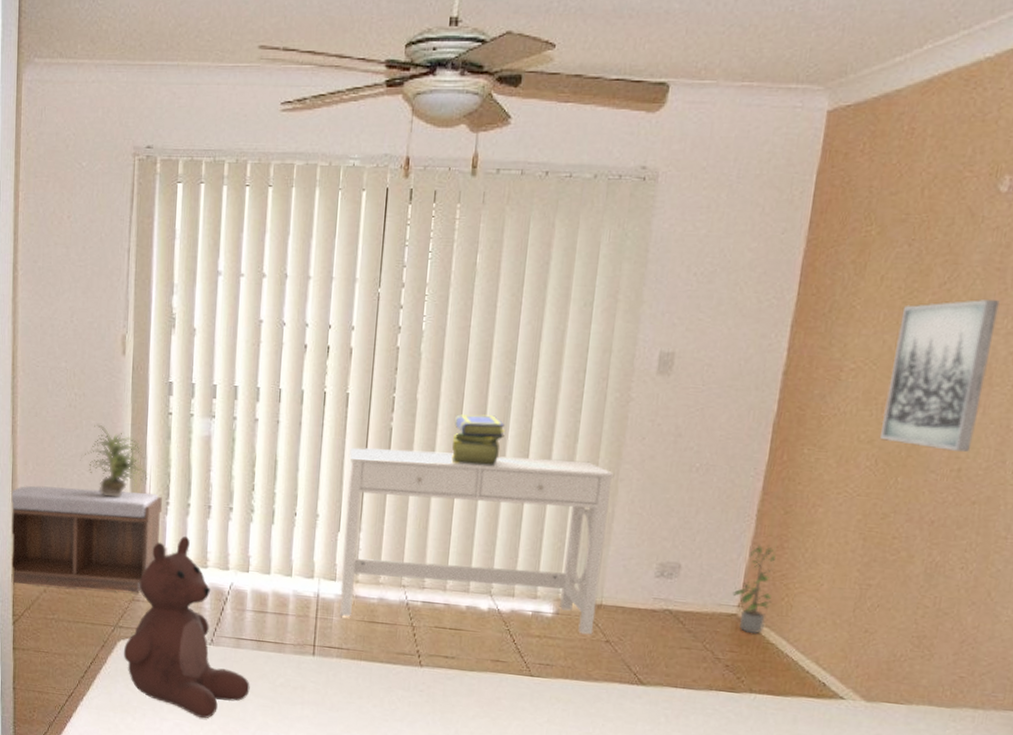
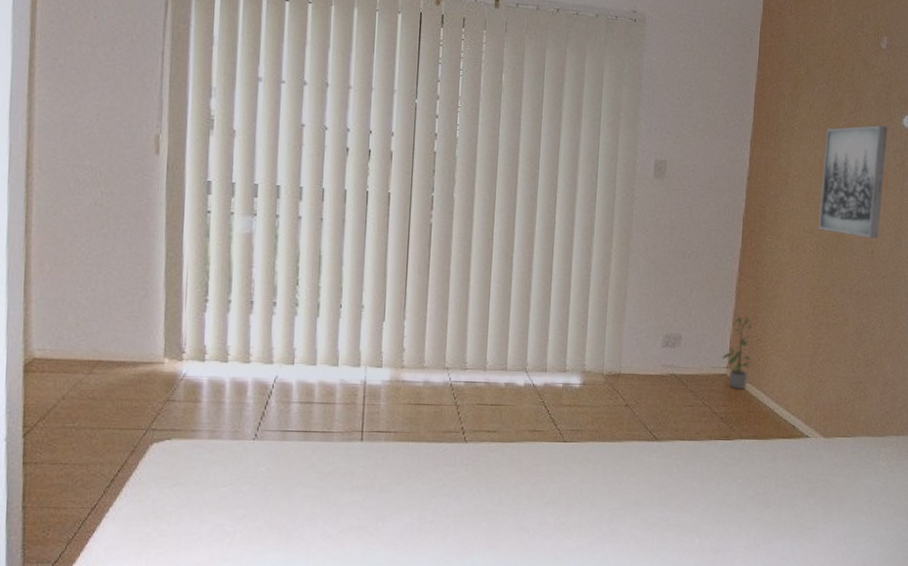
bench: present [10,485,163,593] -> none [22,287,201,393]
potted plant: present [80,424,148,497] -> none [107,222,184,296]
teddy bear: present [123,535,250,719] -> none [156,332,297,516]
desk: present [340,447,615,635] -> none [387,242,625,401]
stack of books: present [451,414,505,467] -> none [486,212,533,257]

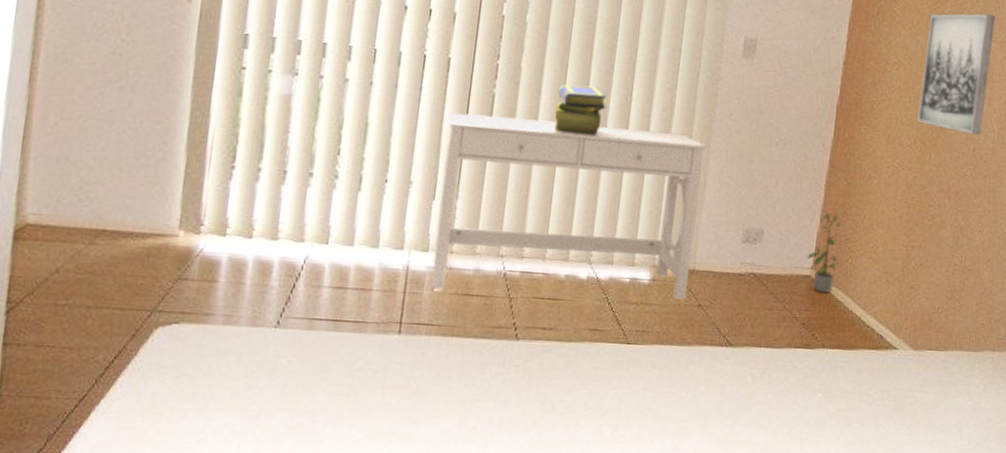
desk: none [387,242,625,401] -> present [431,112,706,300]
stack of books: none [486,212,533,257] -> present [554,84,607,136]

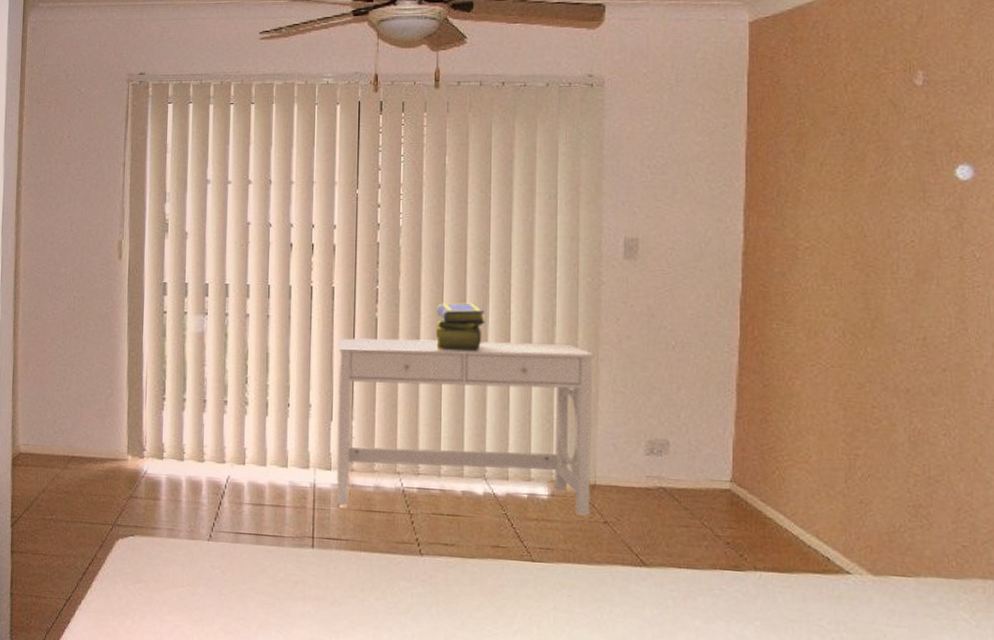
potted plant: present [807,211,841,294] -> none [724,418,763,510]
wall art: present [917,13,996,135] -> none [842,180,934,321]

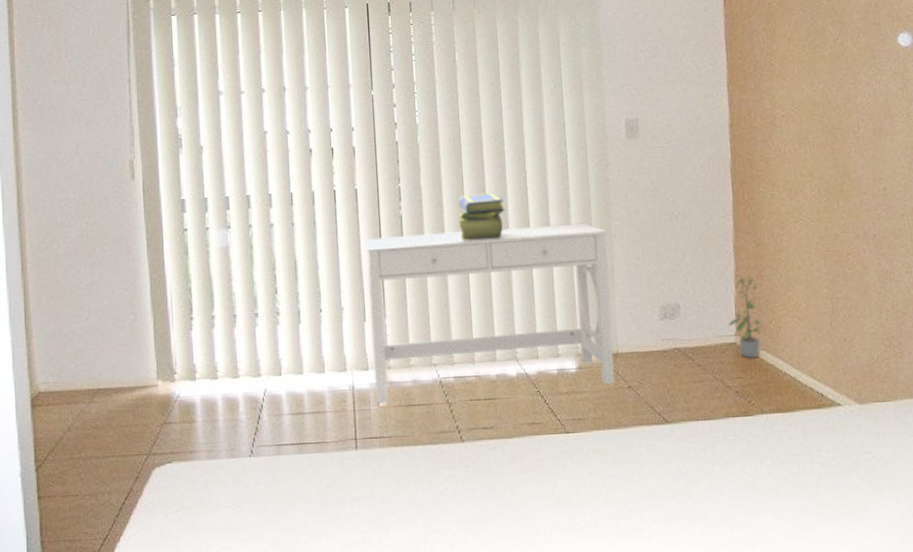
potted plant: none [724,418,763,510] -> present [728,275,763,359]

